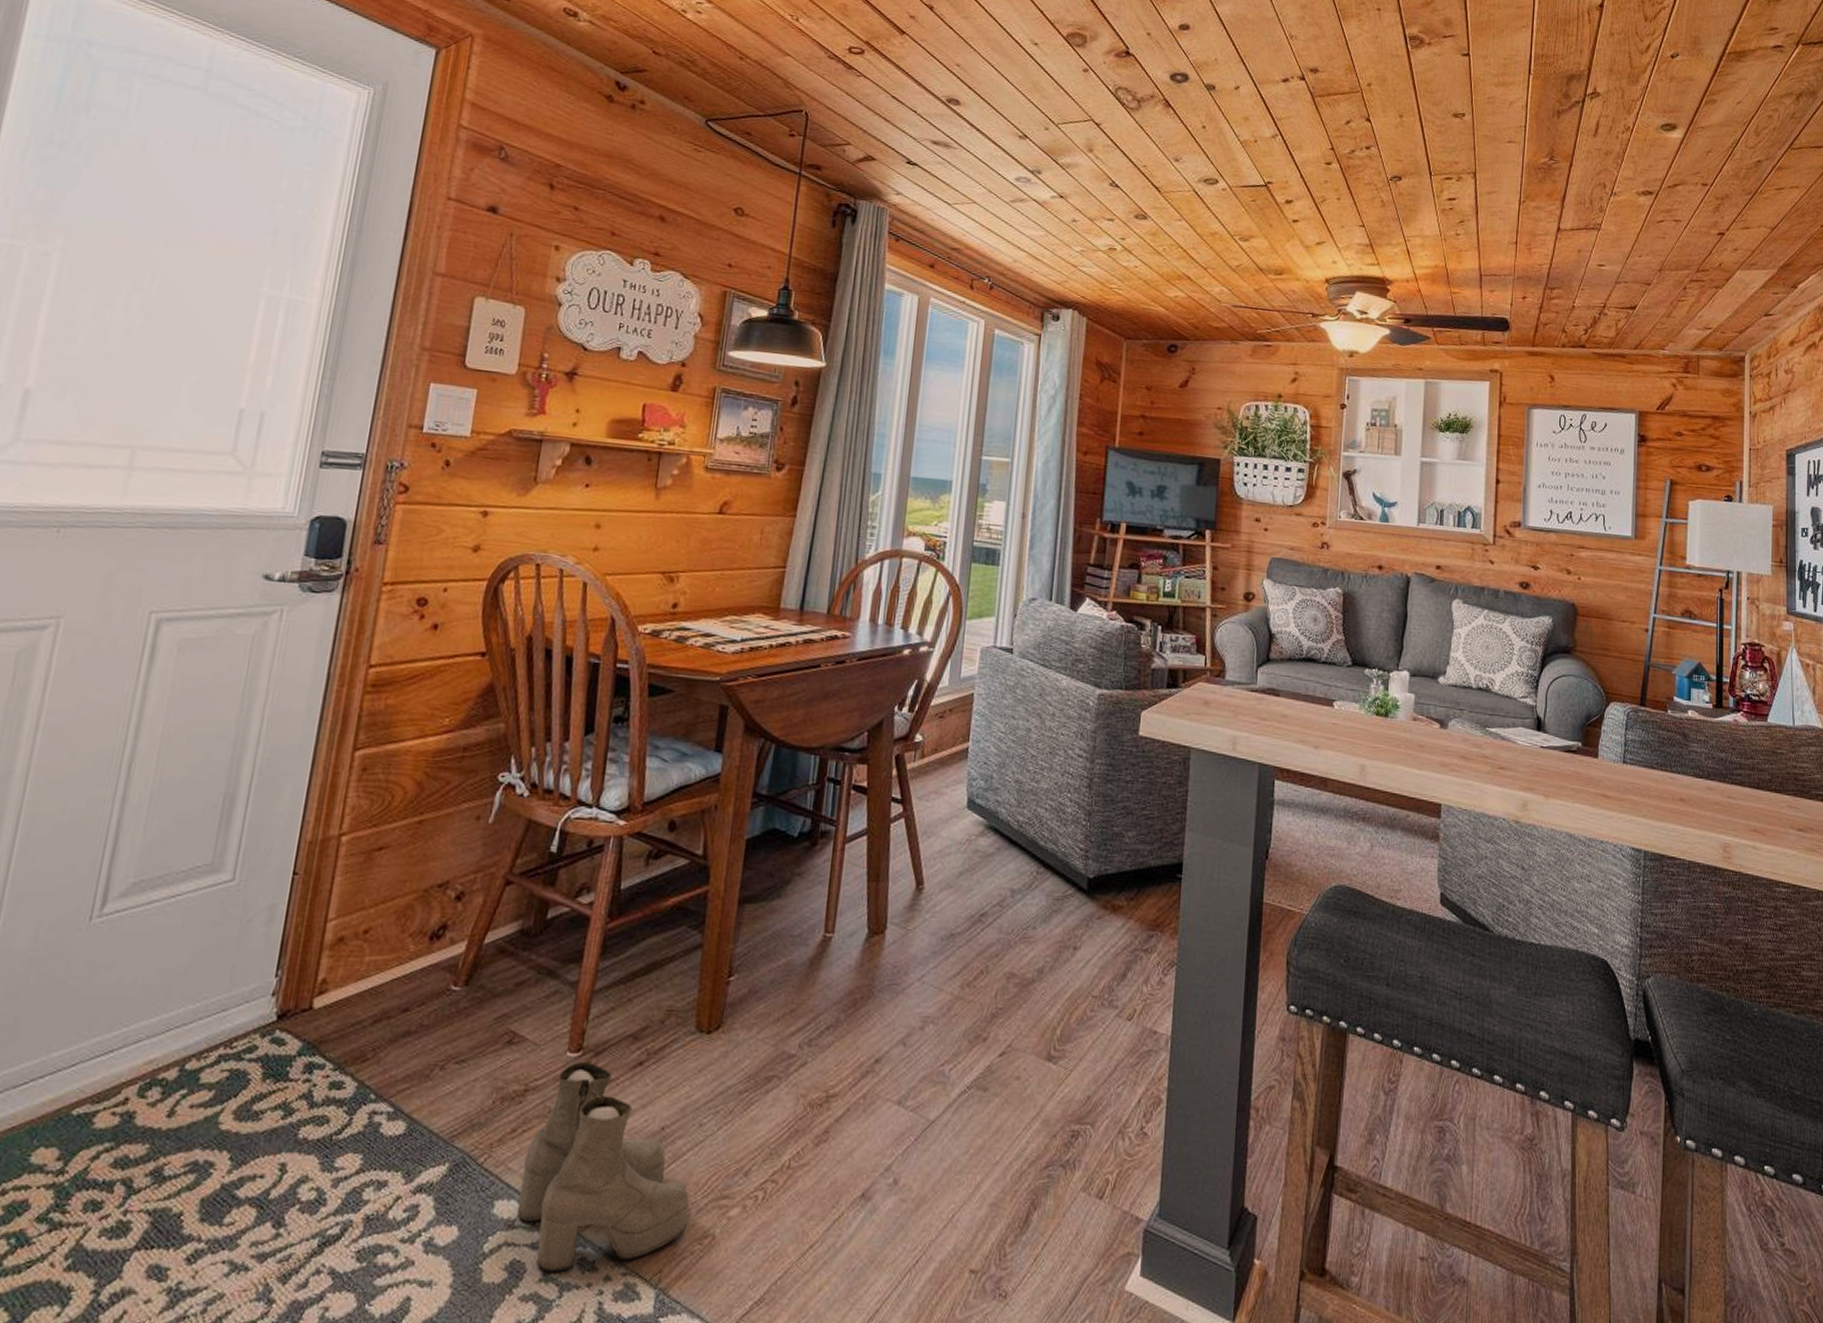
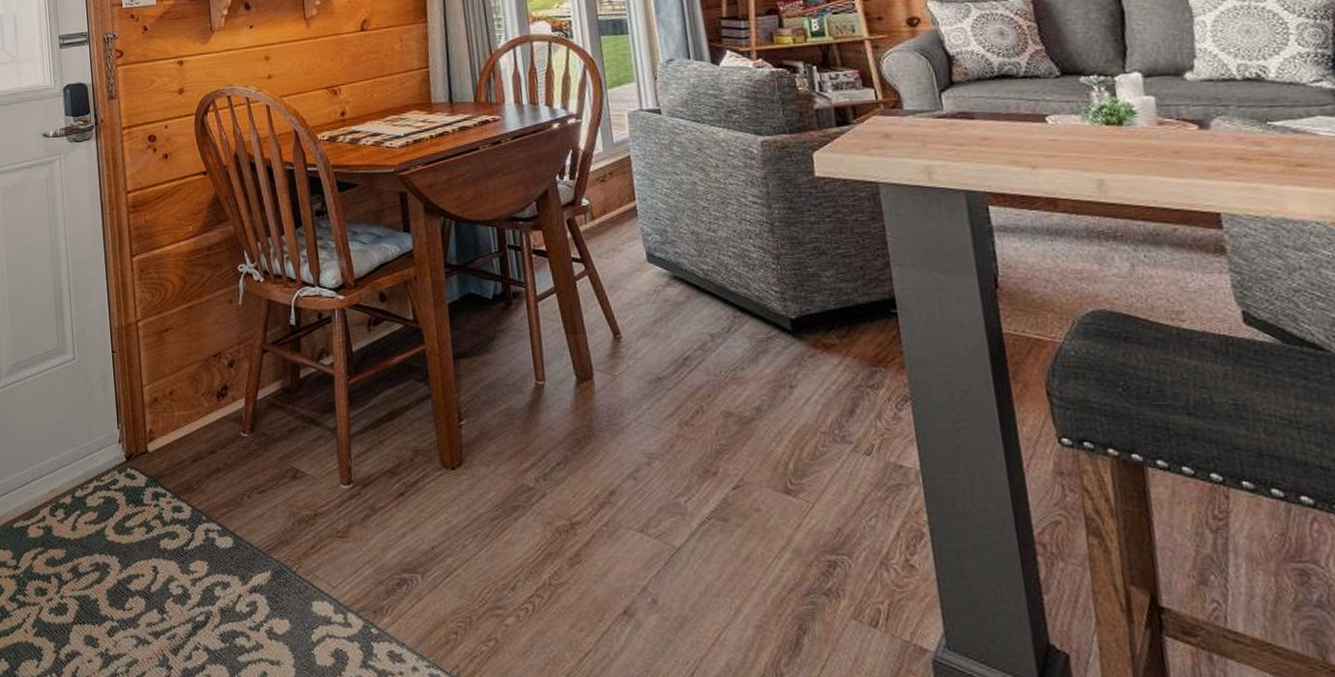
boots: present [516,1061,690,1271] -> none [327,492,472,661]

